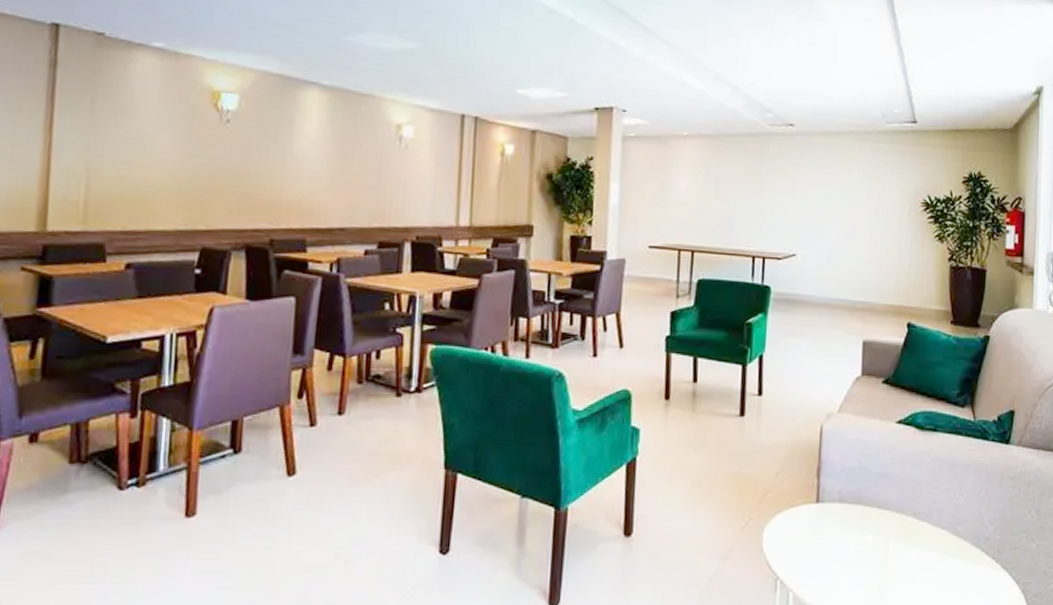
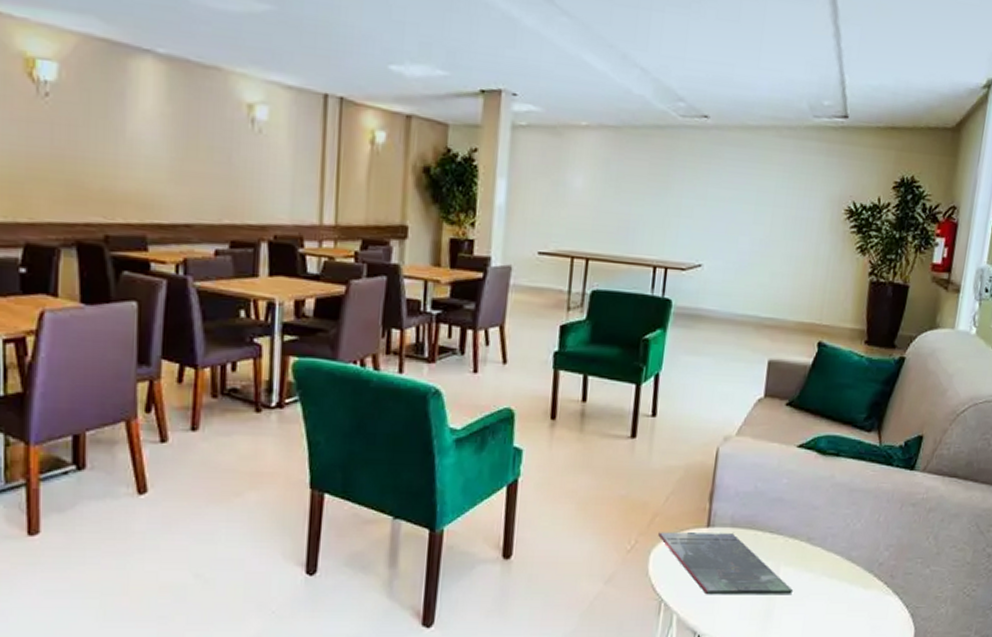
magazine: none [770,508,905,570] -> present [658,532,794,594]

